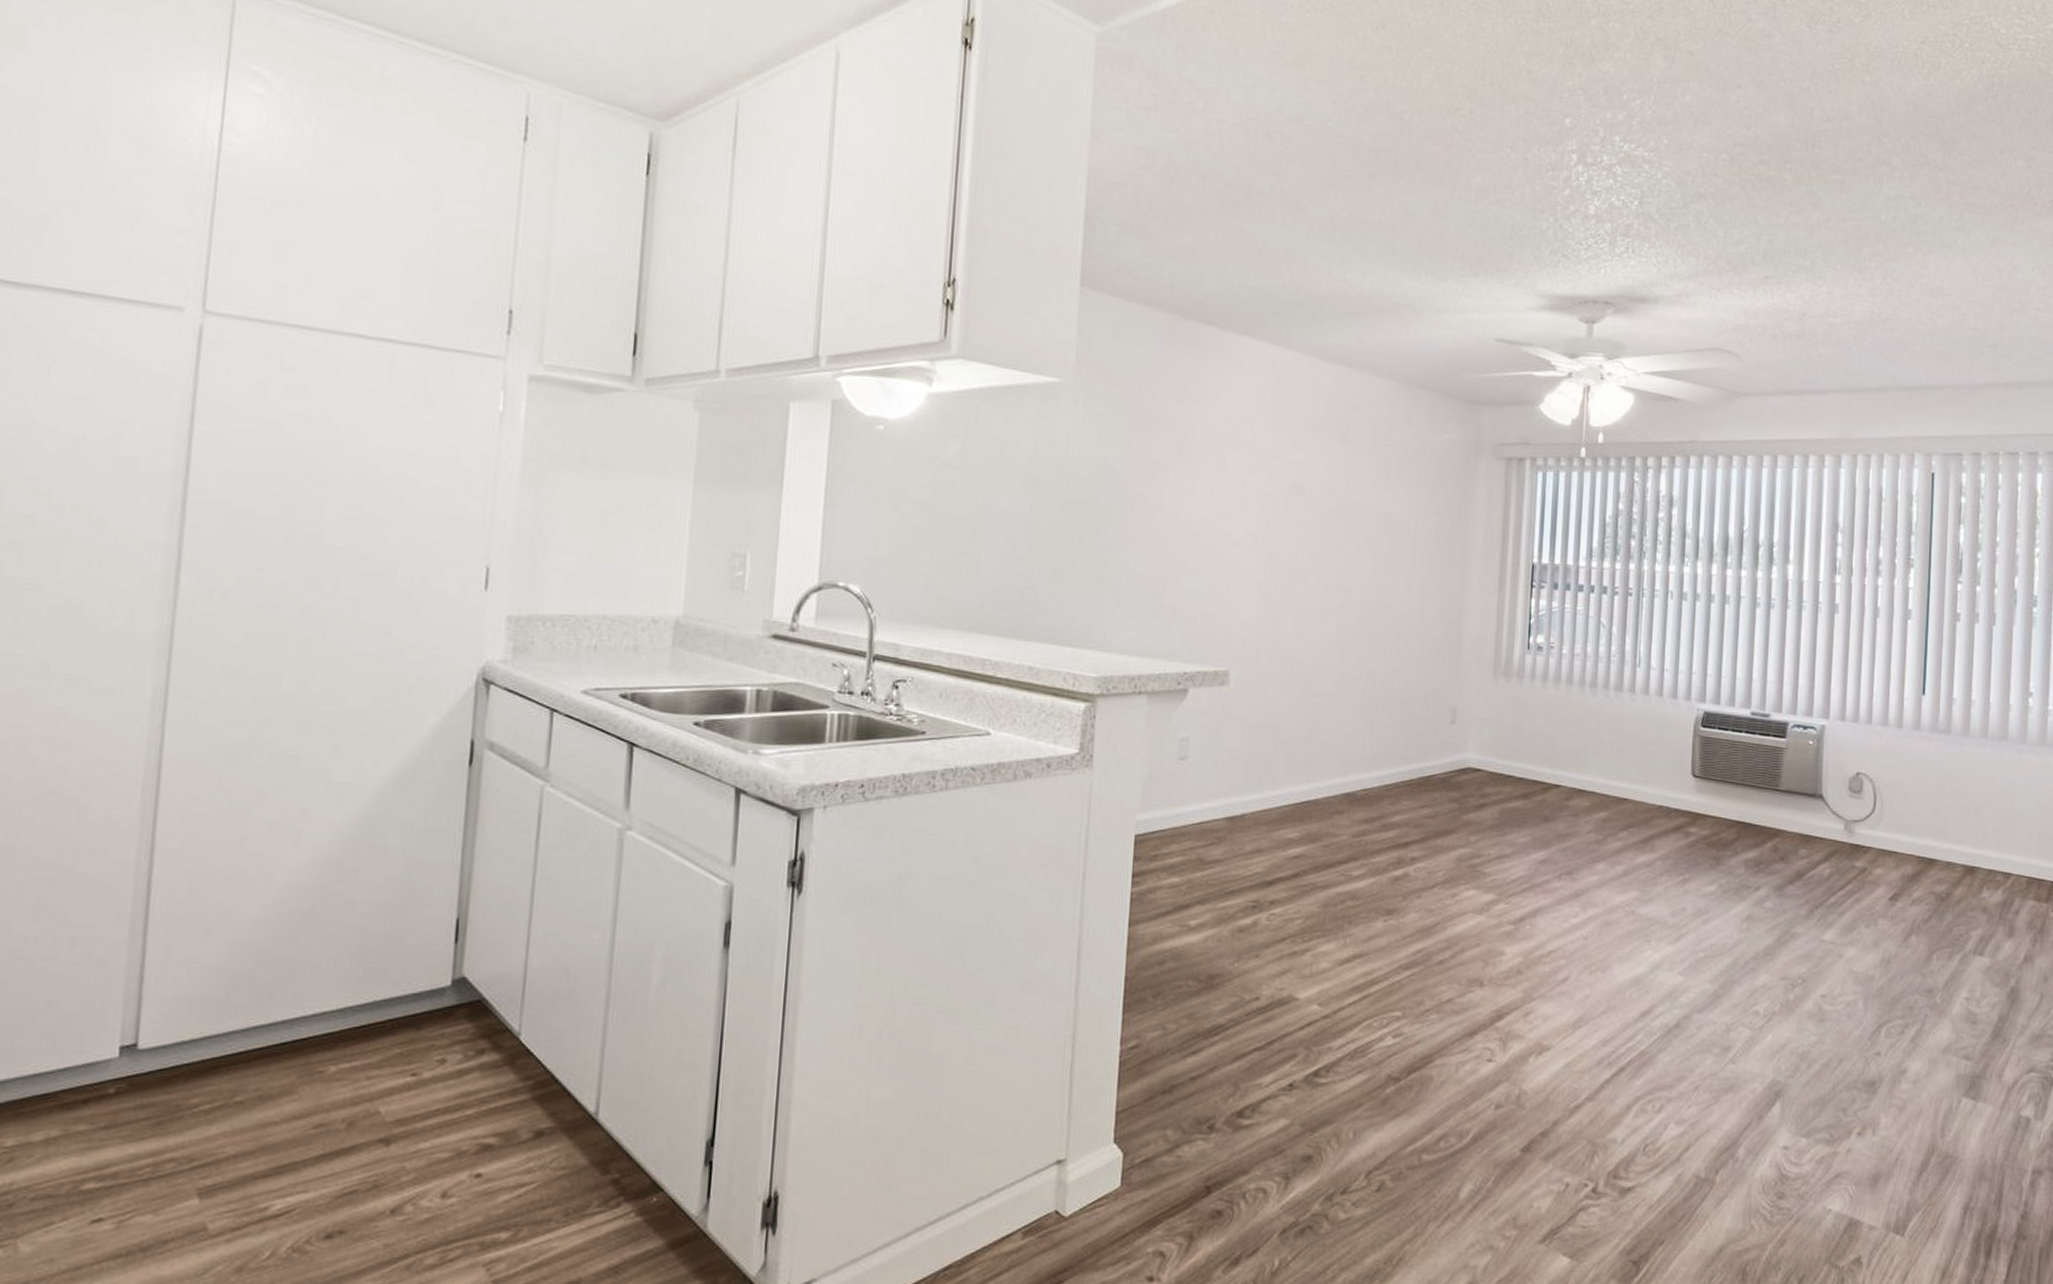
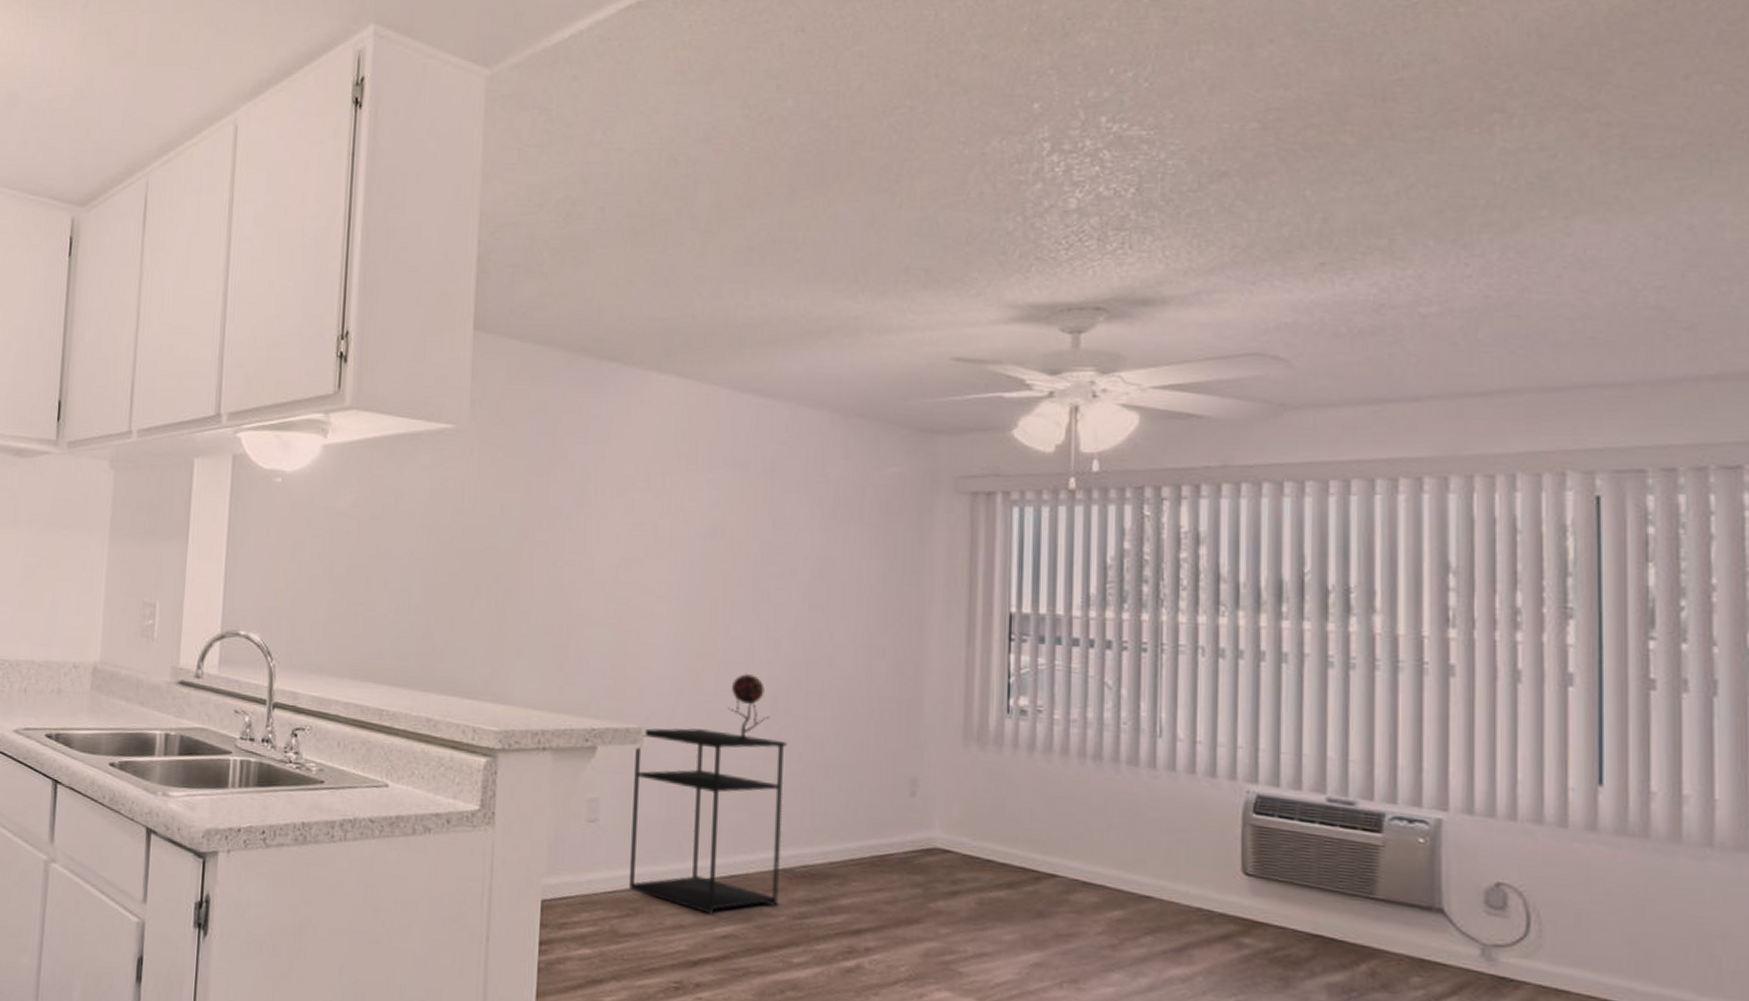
shelving unit: none [1215,669,1353,838] -> present [629,728,787,915]
decorative orb: none [1304,619,1339,679] -> present [728,674,770,741]

